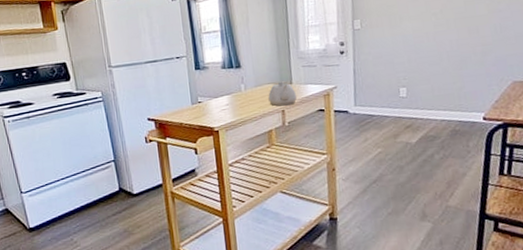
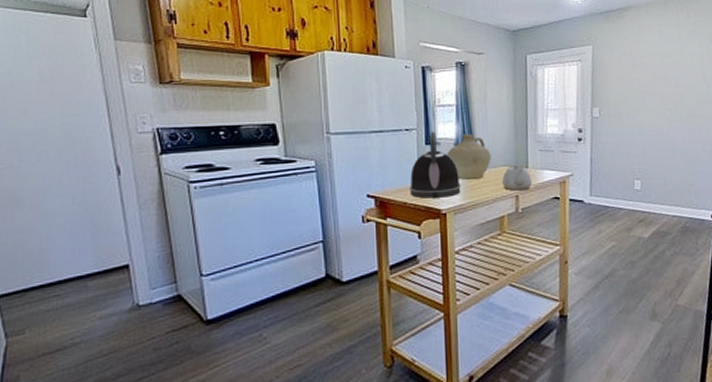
kettle: none [184,56,231,119] -> present [409,131,461,199]
ceramic jug: none [215,56,257,99] -> present [446,133,491,180]

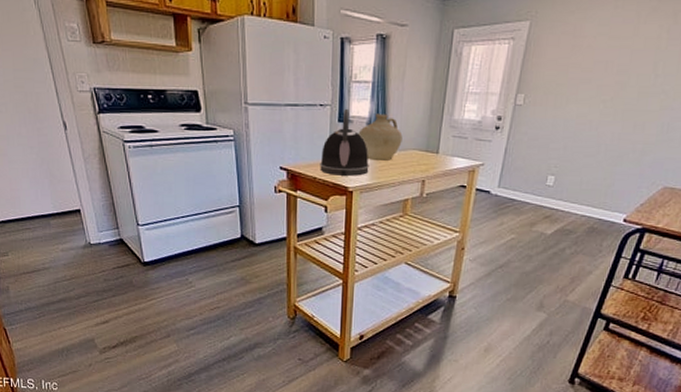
teapot: present [502,164,533,191] -> none [410,149,441,176]

